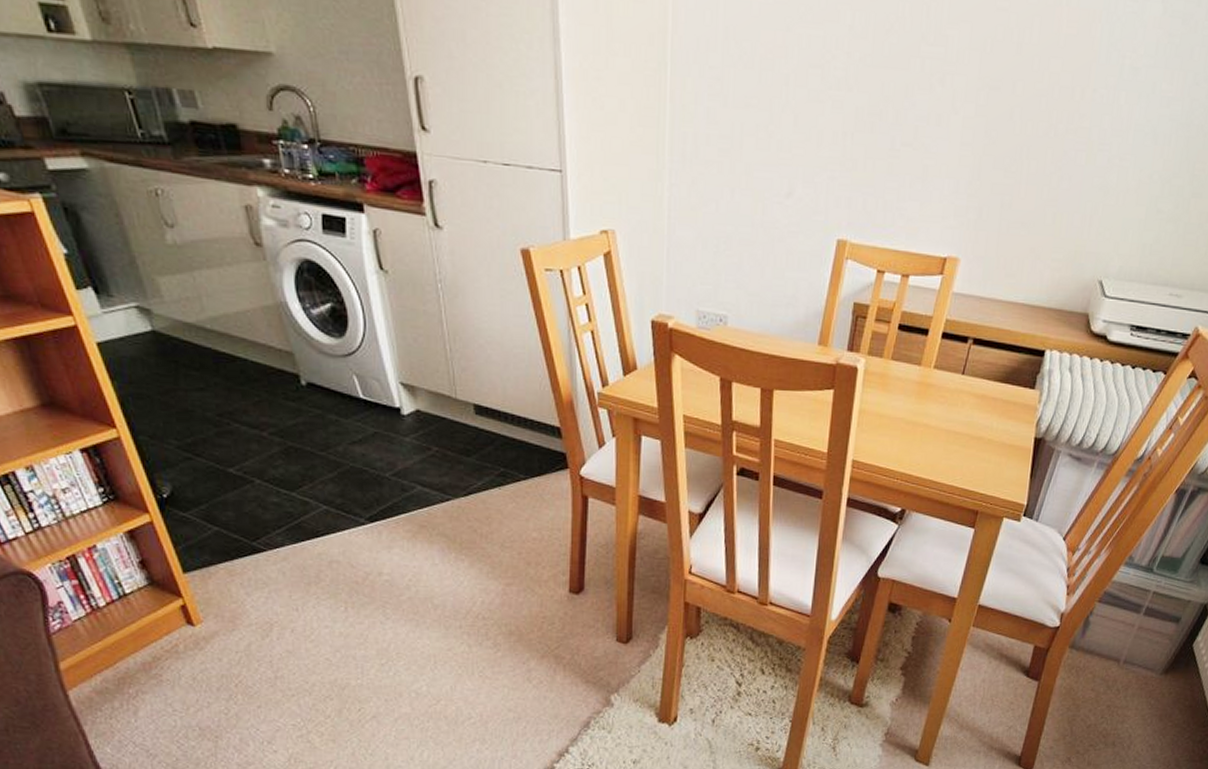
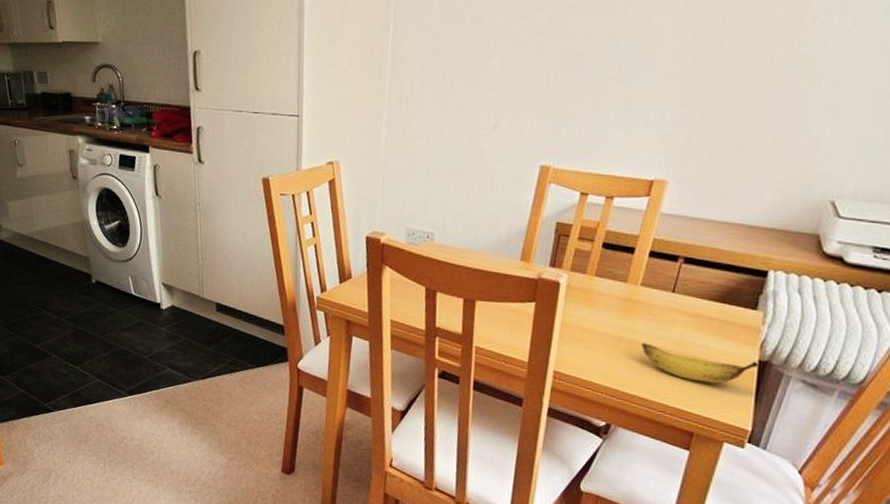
banana: none [934,426,1035,463] -> present [641,343,759,384]

